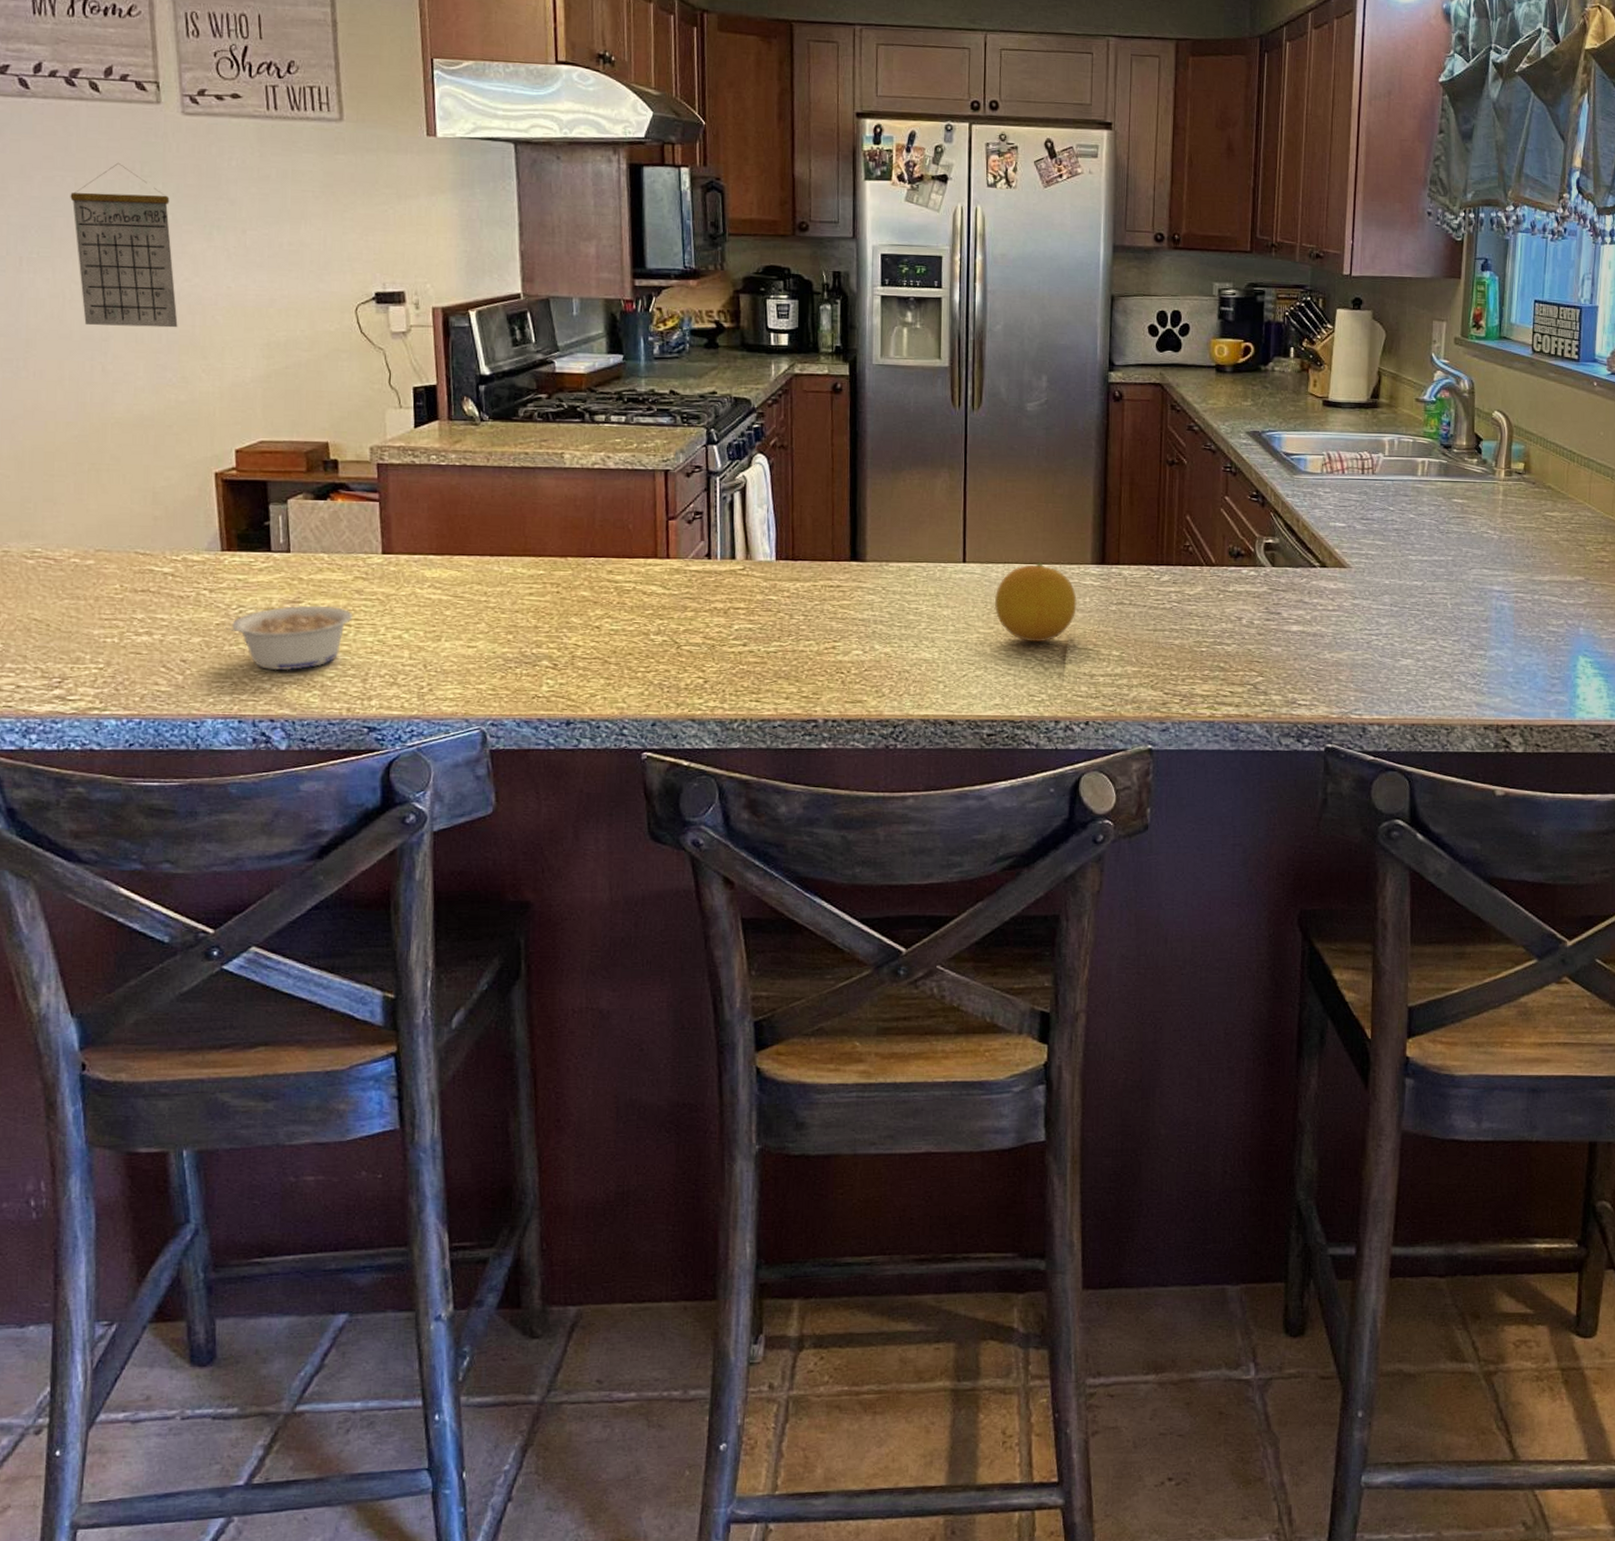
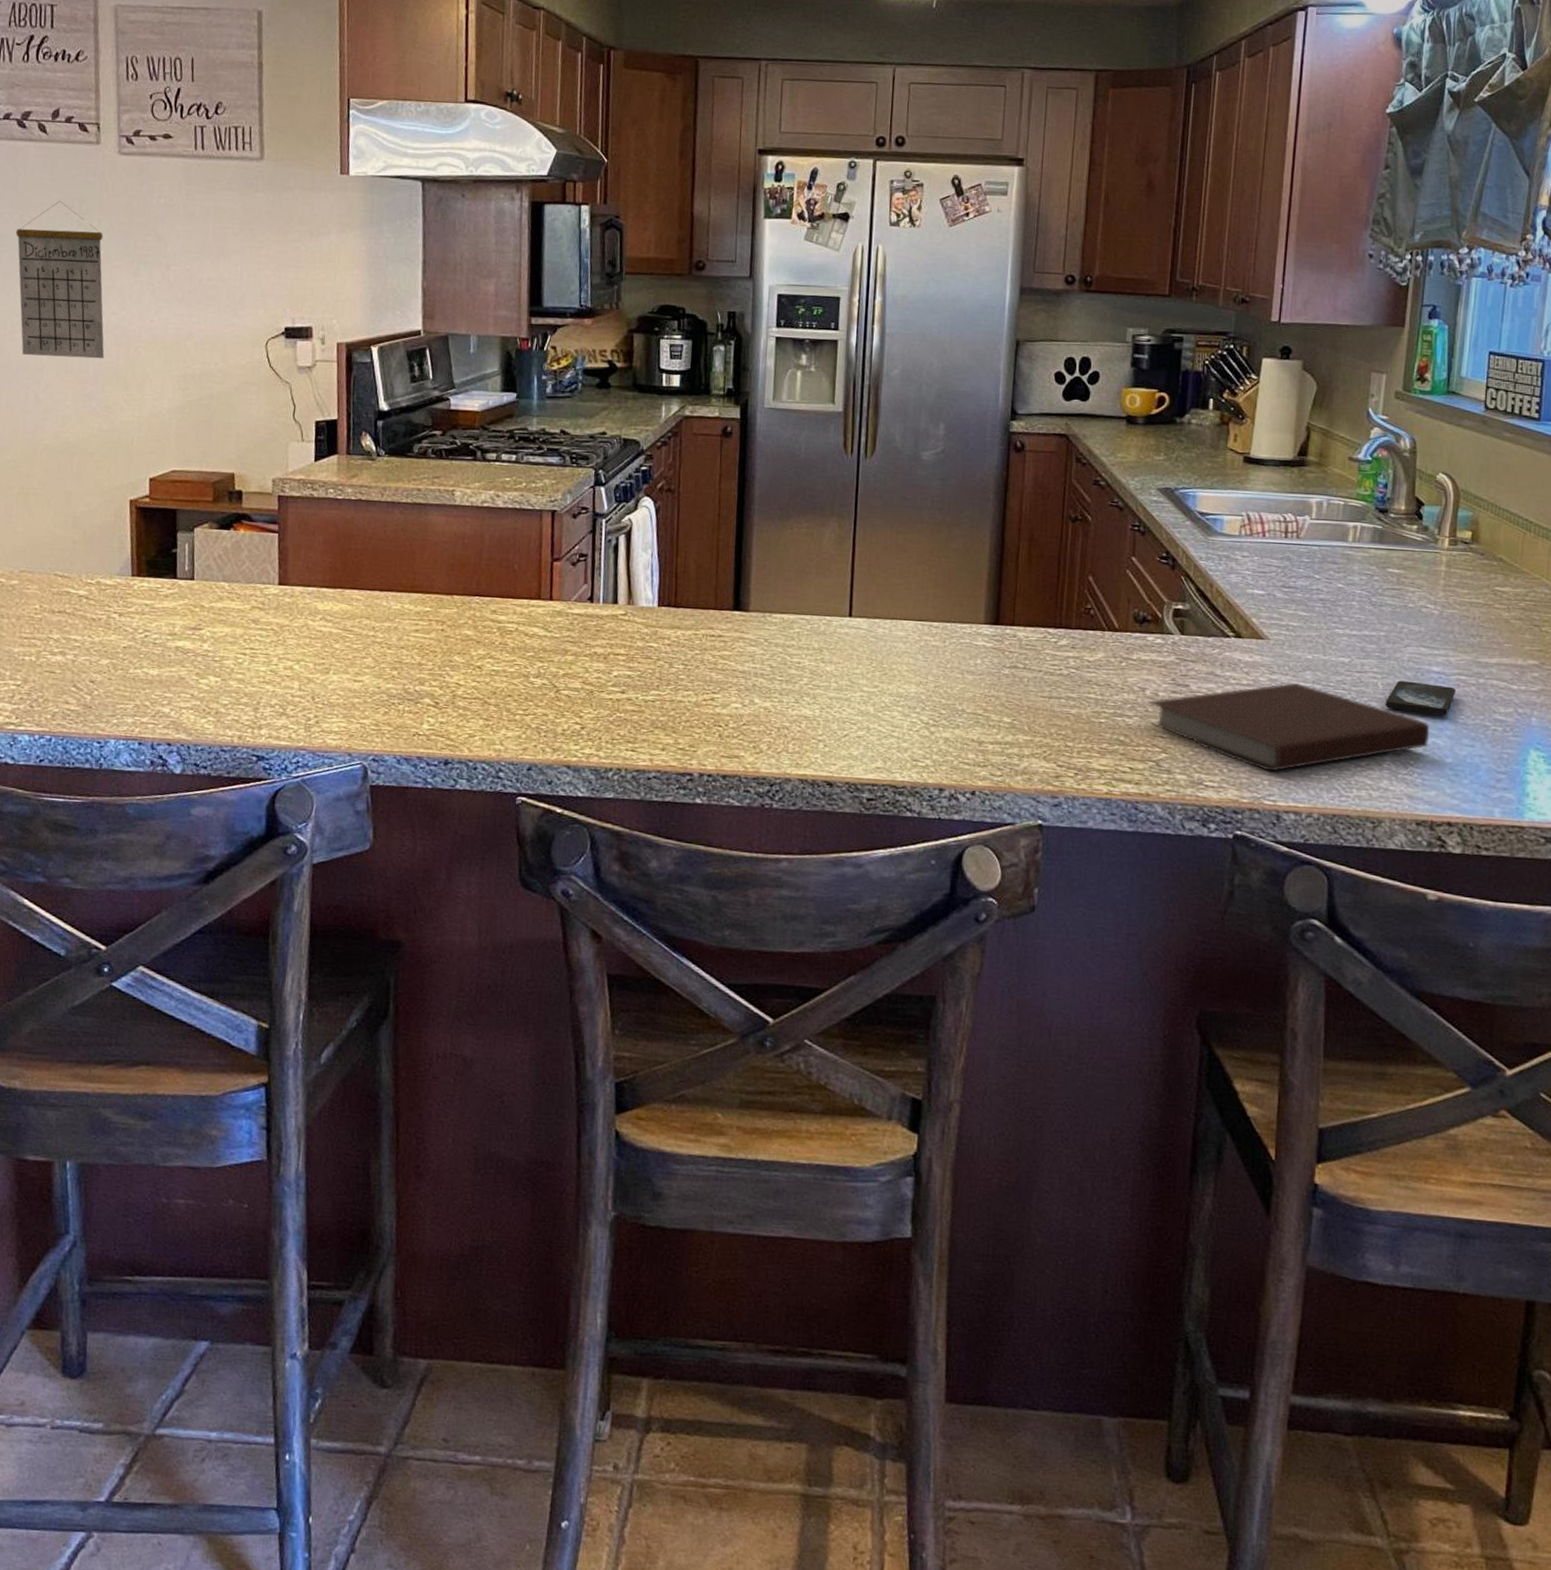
legume: present [225,605,353,671] -> none [131,632,249,696]
fruit: present [994,562,1077,642] -> none [880,619,968,704]
notebook: none [1244,607,1494,688] -> present [1148,683,1430,772]
smartphone: none [1454,600,1514,629] -> present [1385,680,1455,715]

